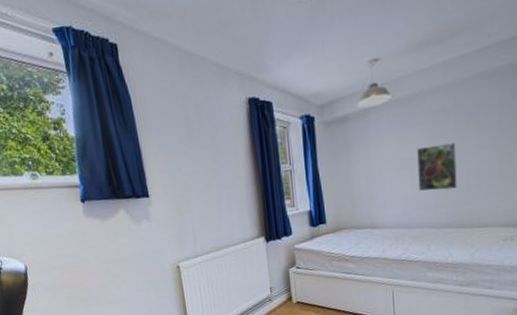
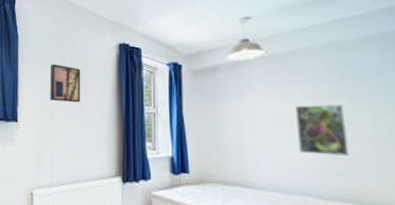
wall art: none [176,127,215,170] -> present [50,64,81,103]

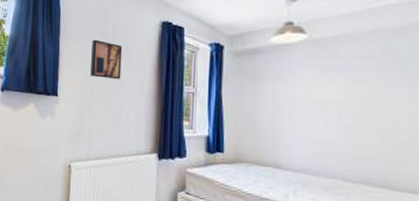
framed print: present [296,105,349,156] -> none [333,90,382,142]

